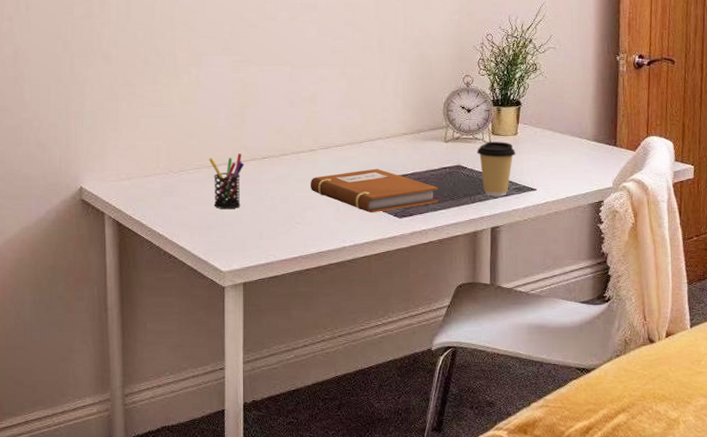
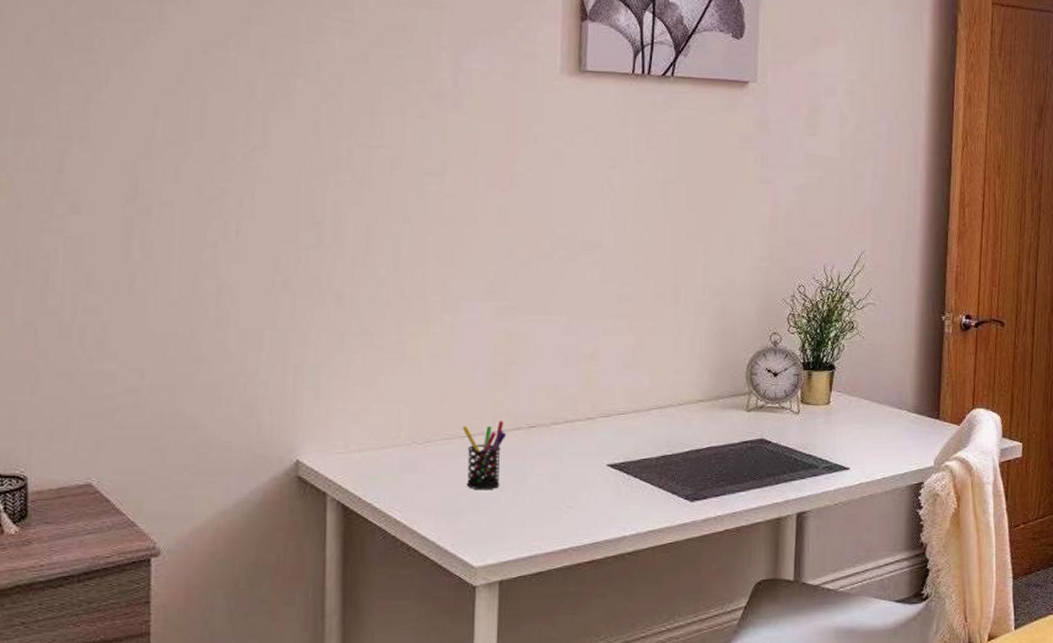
notebook: present [310,168,438,212] -> none [585,441,737,495]
coffee cup: present [477,141,516,197] -> none [783,412,828,476]

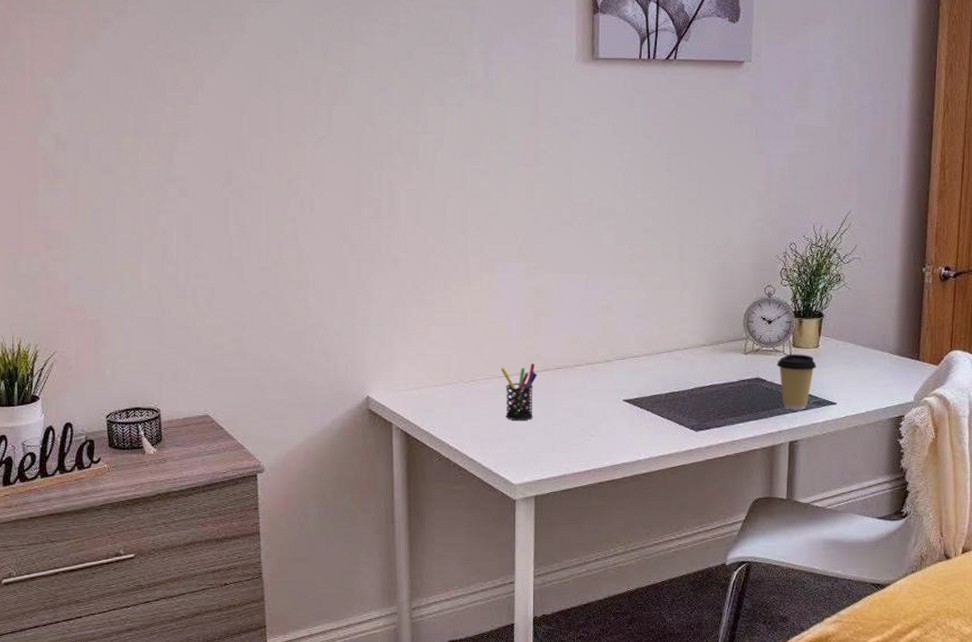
coffee cup: none [783,412,828,476] -> present [777,354,817,410]

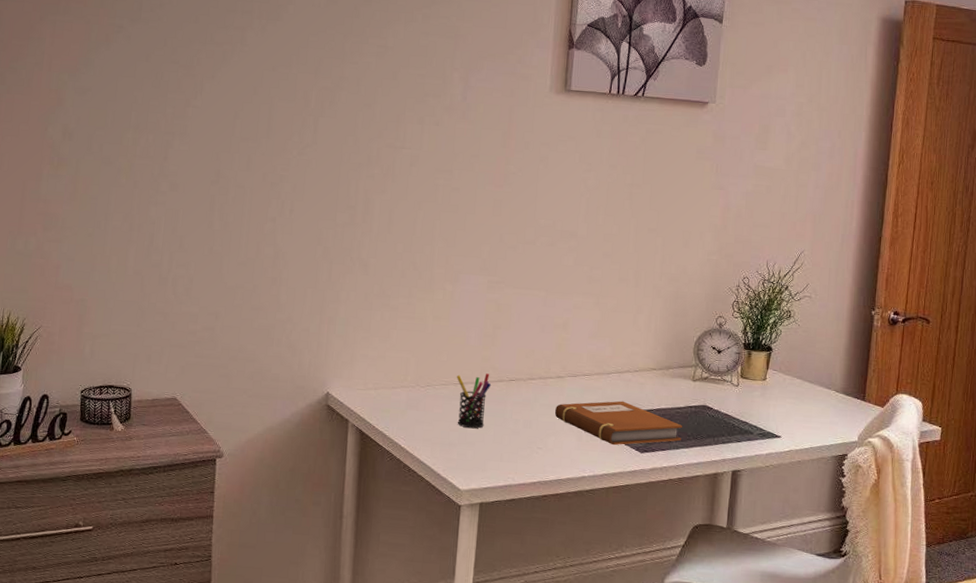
notebook: none [605,380,736,425] -> present [554,401,682,445]
coffee cup: present [777,354,817,410] -> none [724,384,763,441]

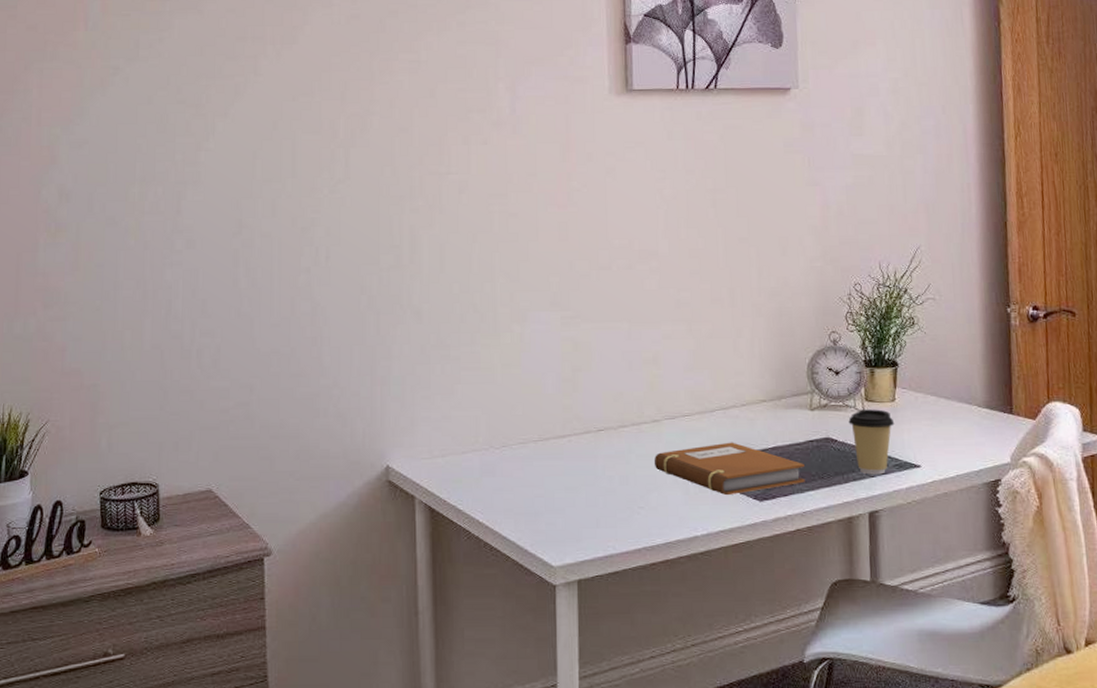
pen holder: present [456,373,492,429] -> none [535,425,577,492]
coffee cup: none [724,384,763,441] -> present [848,409,895,475]

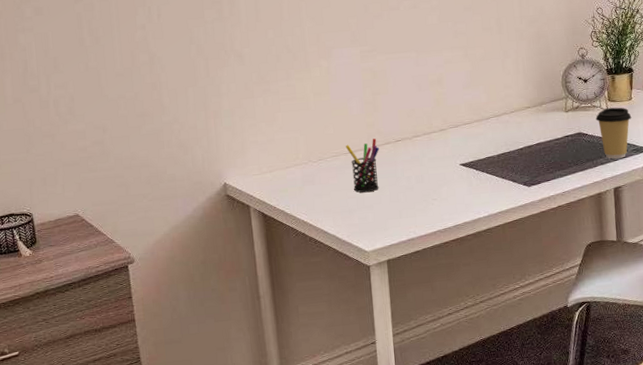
pen holder: none [535,425,577,492] -> present [345,138,380,193]
notebook: present [654,442,805,495] -> none [442,142,564,184]

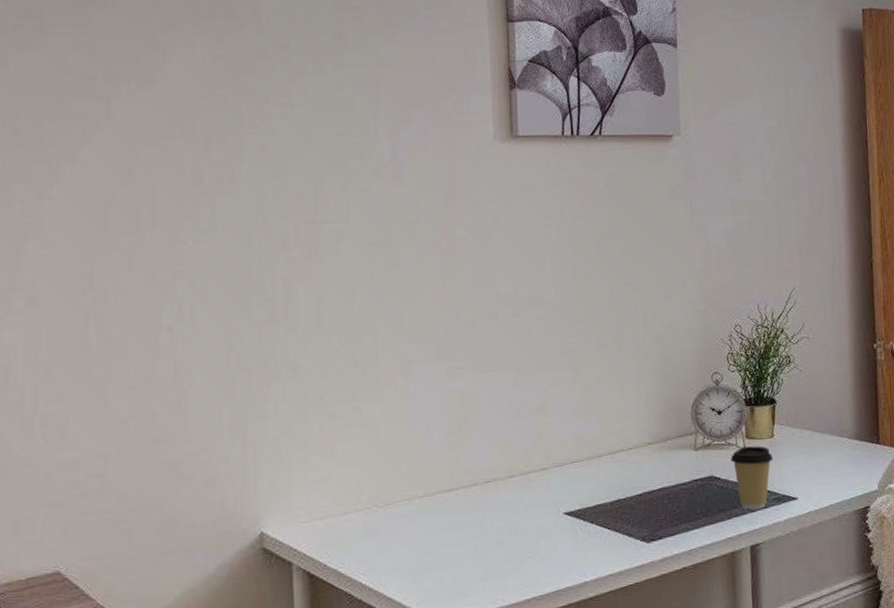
pen holder: present [345,138,380,193] -> none [421,478,465,548]

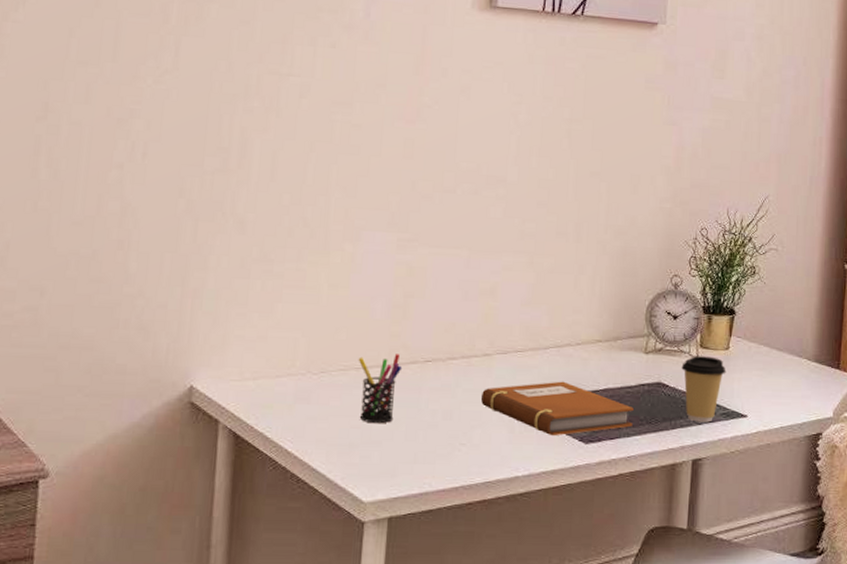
pen holder: none [421,478,465,548] -> present [358,354,403,424]
notebook: none [542,485,691,539] -> present [480,381,634,435]

